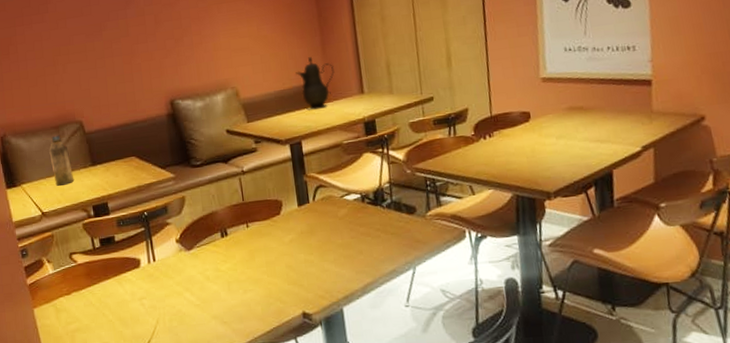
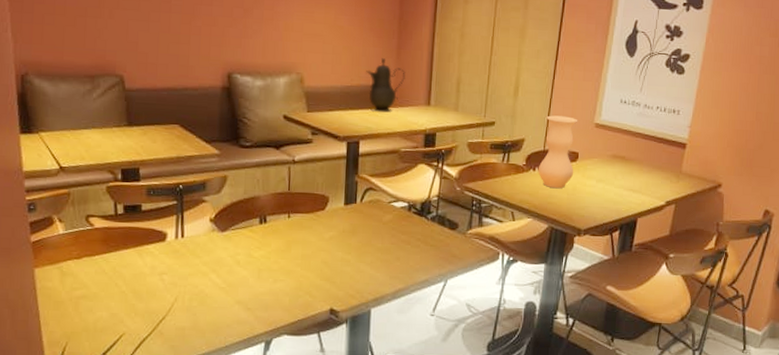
water bottle: present [49,135,75,186] -> none [78,85,104,142]
vase: none [487,76,529,154] -> present [538,115,578,189]

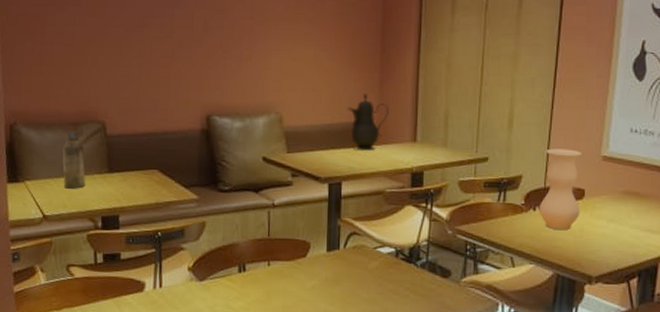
water bottle: none [78,85,104,142] -> present [62,133,86,189]

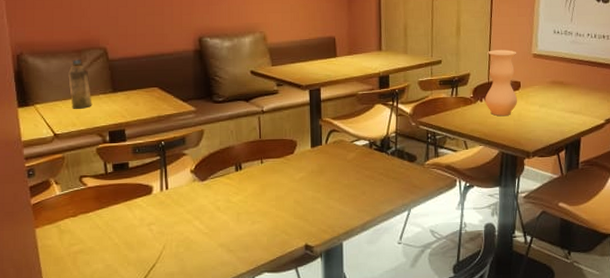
coffeepot: present [347,94,389,152] -> none [322,12,357,62]

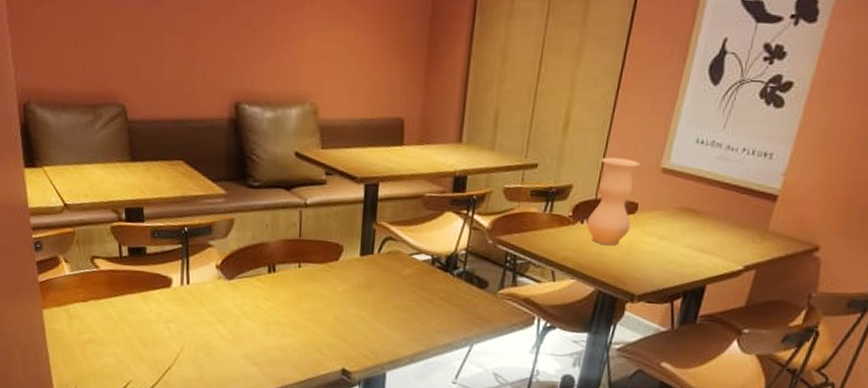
water bottle: present [68,59,92,109] -> none [81,115,108,178]

